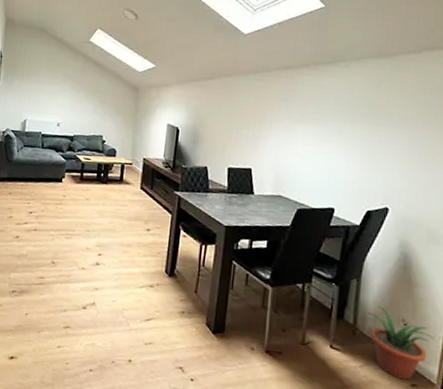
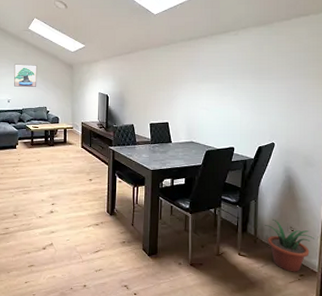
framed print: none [66,81,96,111] -> present [14,64,37,87]

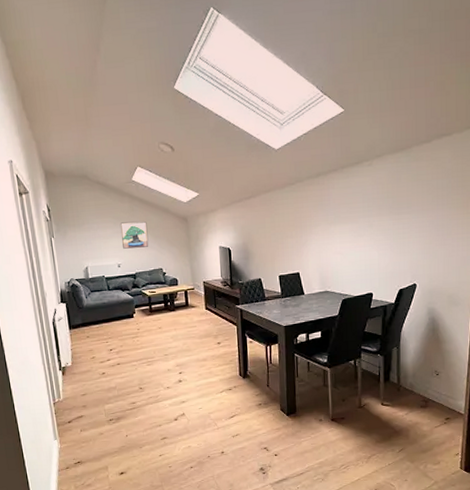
potted plant: present [265,219,314,272] -> none [408,364,460,417]

